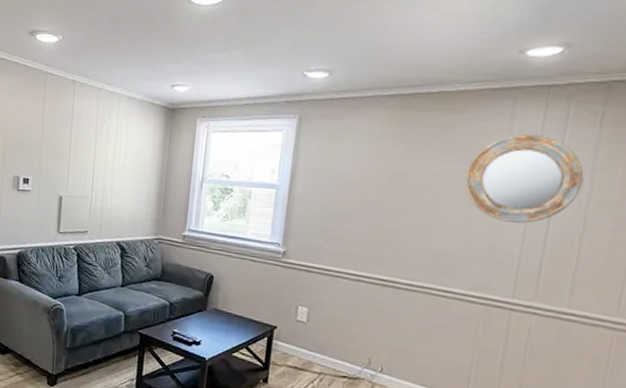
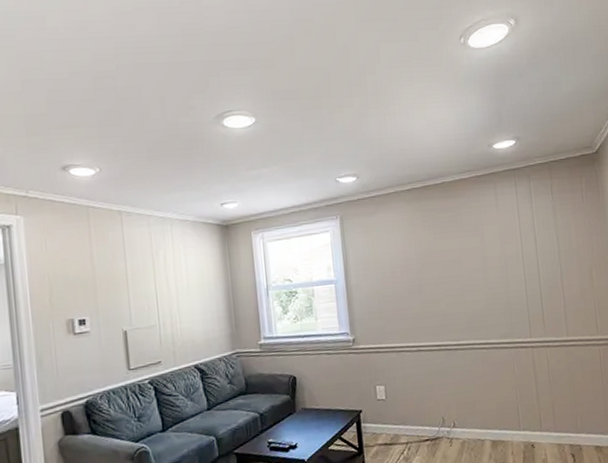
home mirror: present [464,134,584,224] -> none [475,207,553,278]

